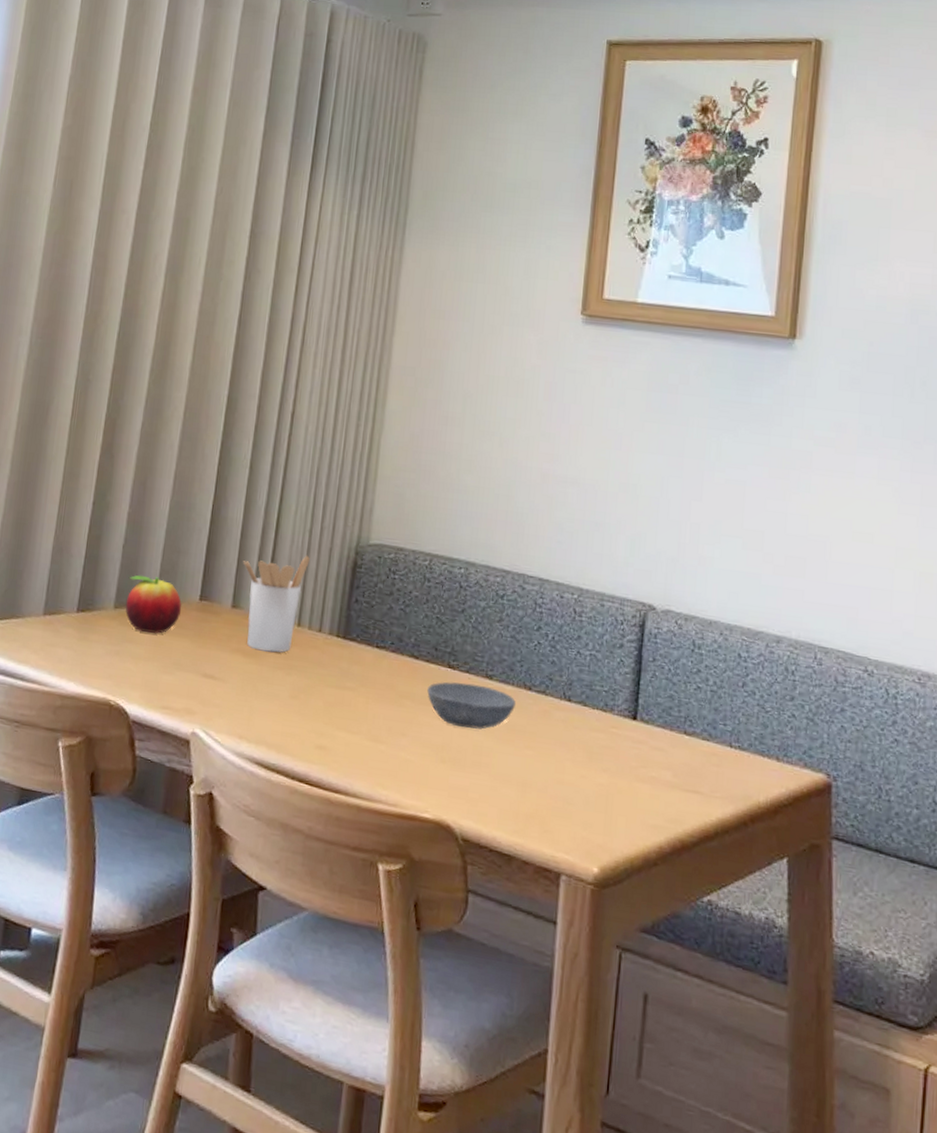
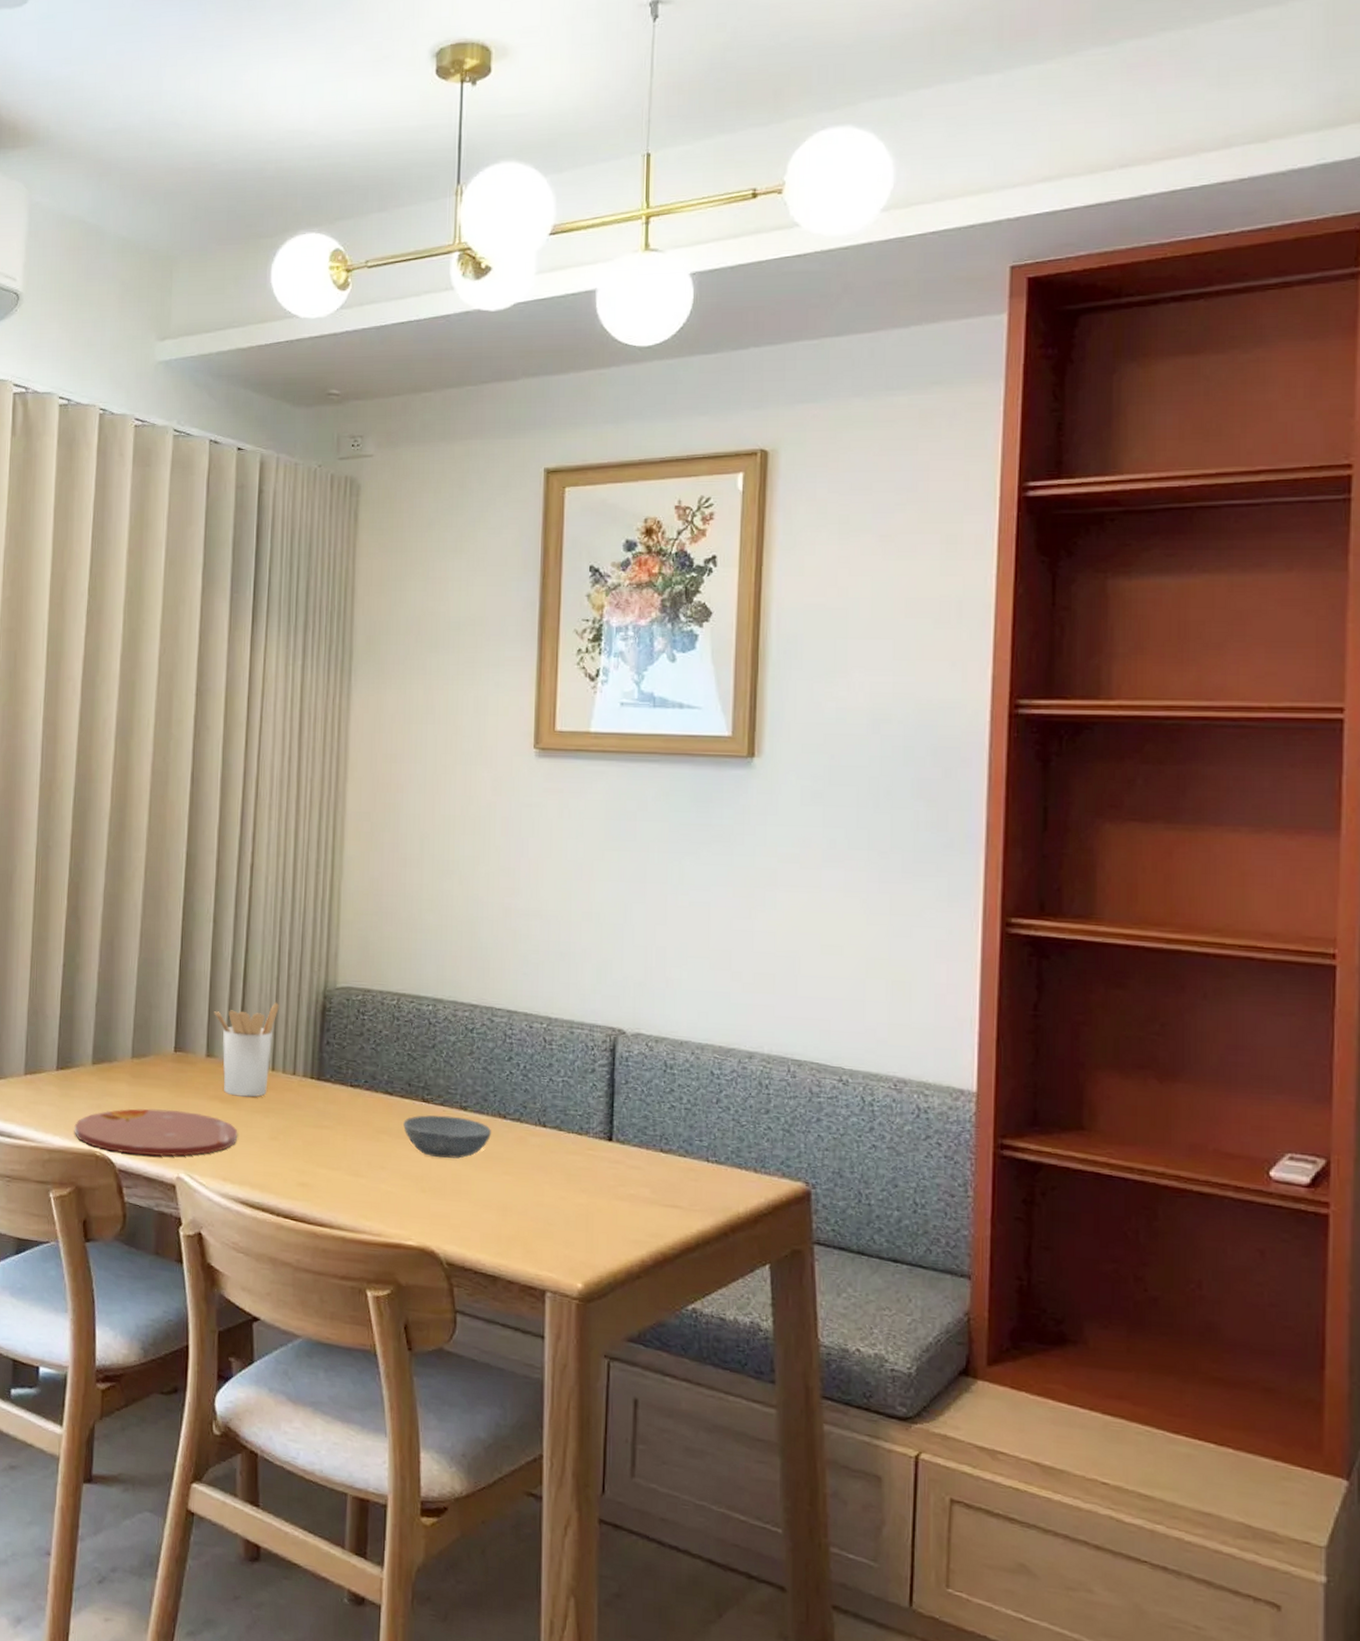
plate: none [89,657,258,711] -> present [74,1109,238,1156]
fruit: present [125,575,183,634] -> none [103,1031,158,1086]

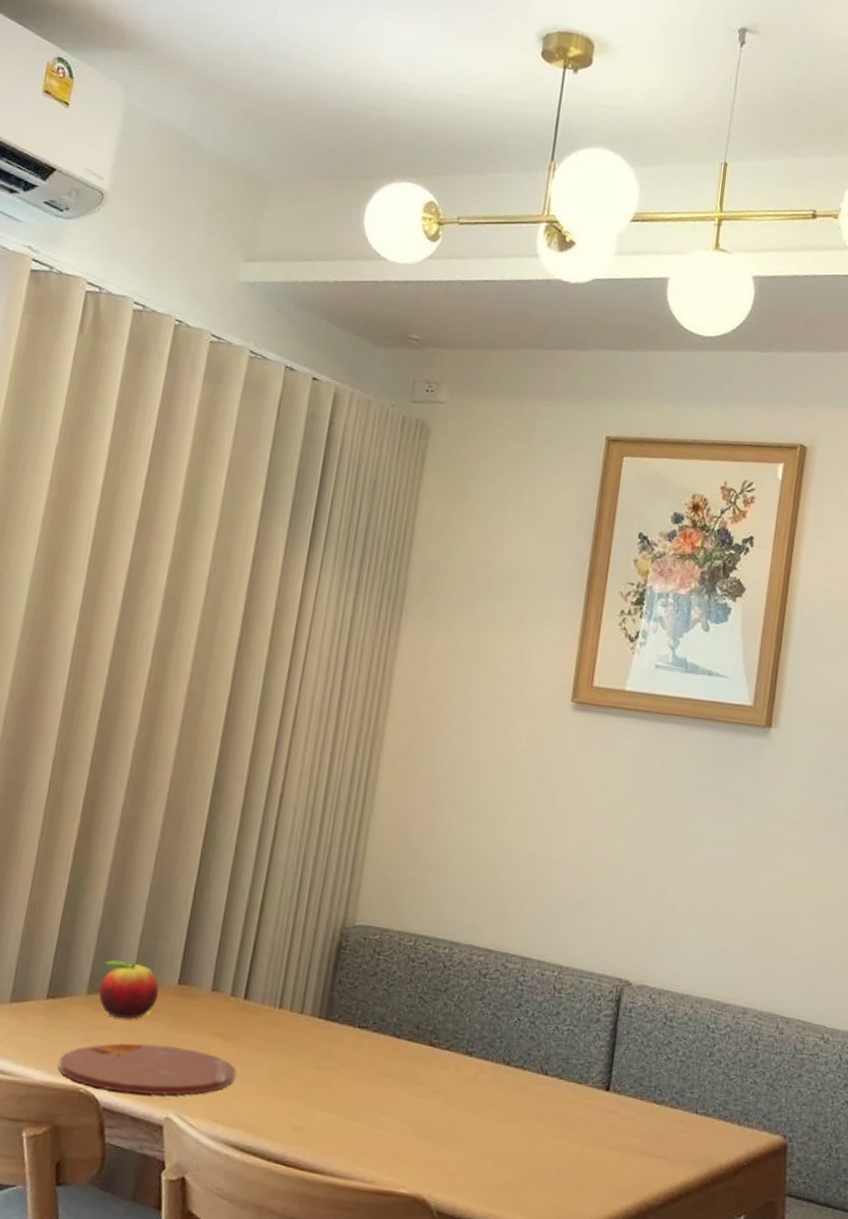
fruit: none [103,1031,158,1086] -> present [98,959,160,1019]
utensil holder: present [214,1002,279,1098] -> none [225,937,294,1036]
bowl: present [403,1115,491,1159] -> none [407,1059,494,1105]

